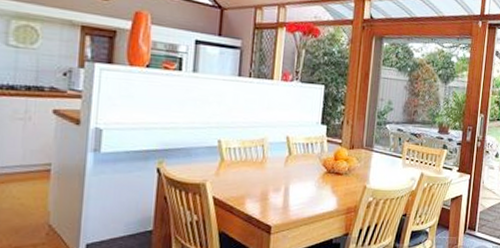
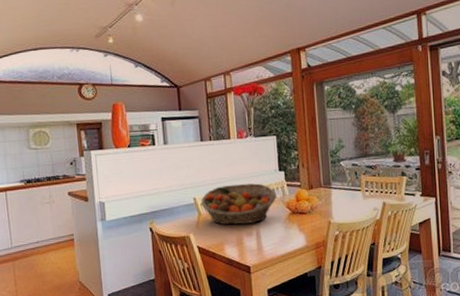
fruit basket: none [226,131,314,178] -> present [201,183,277,225]

